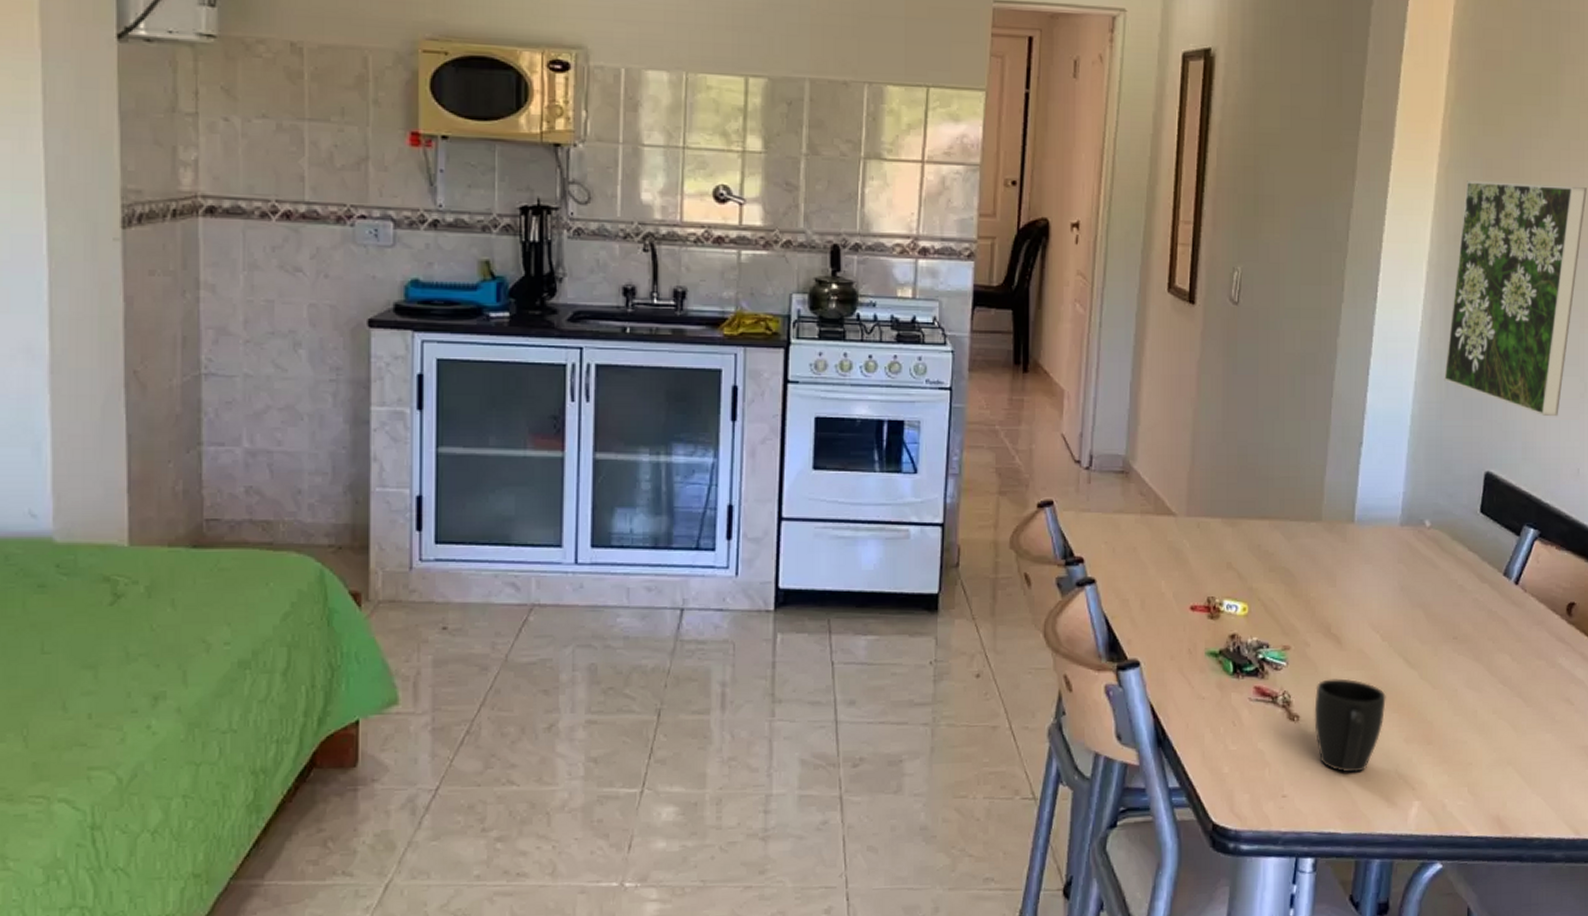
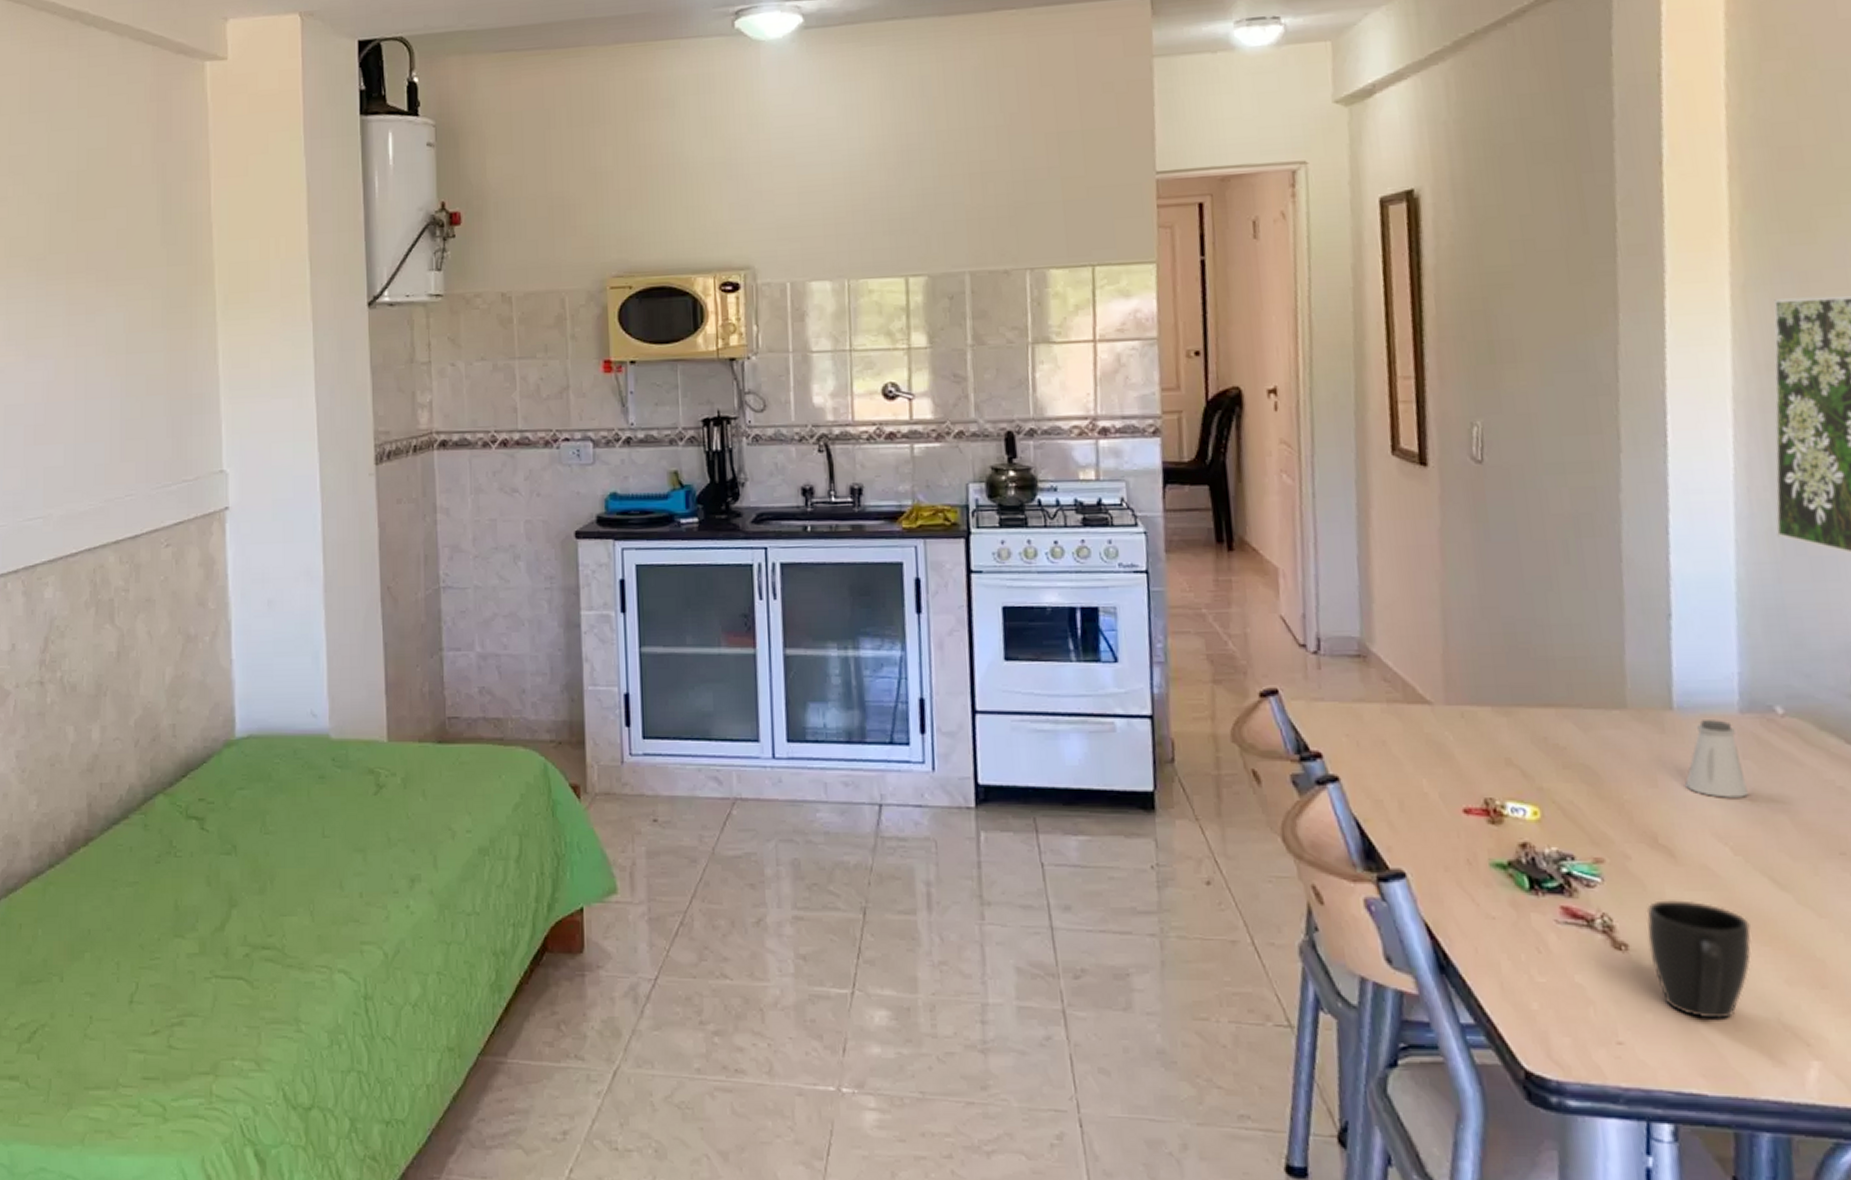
saltshaker: none [1356,531,1398,595] -> present [1685,720,1748,798]

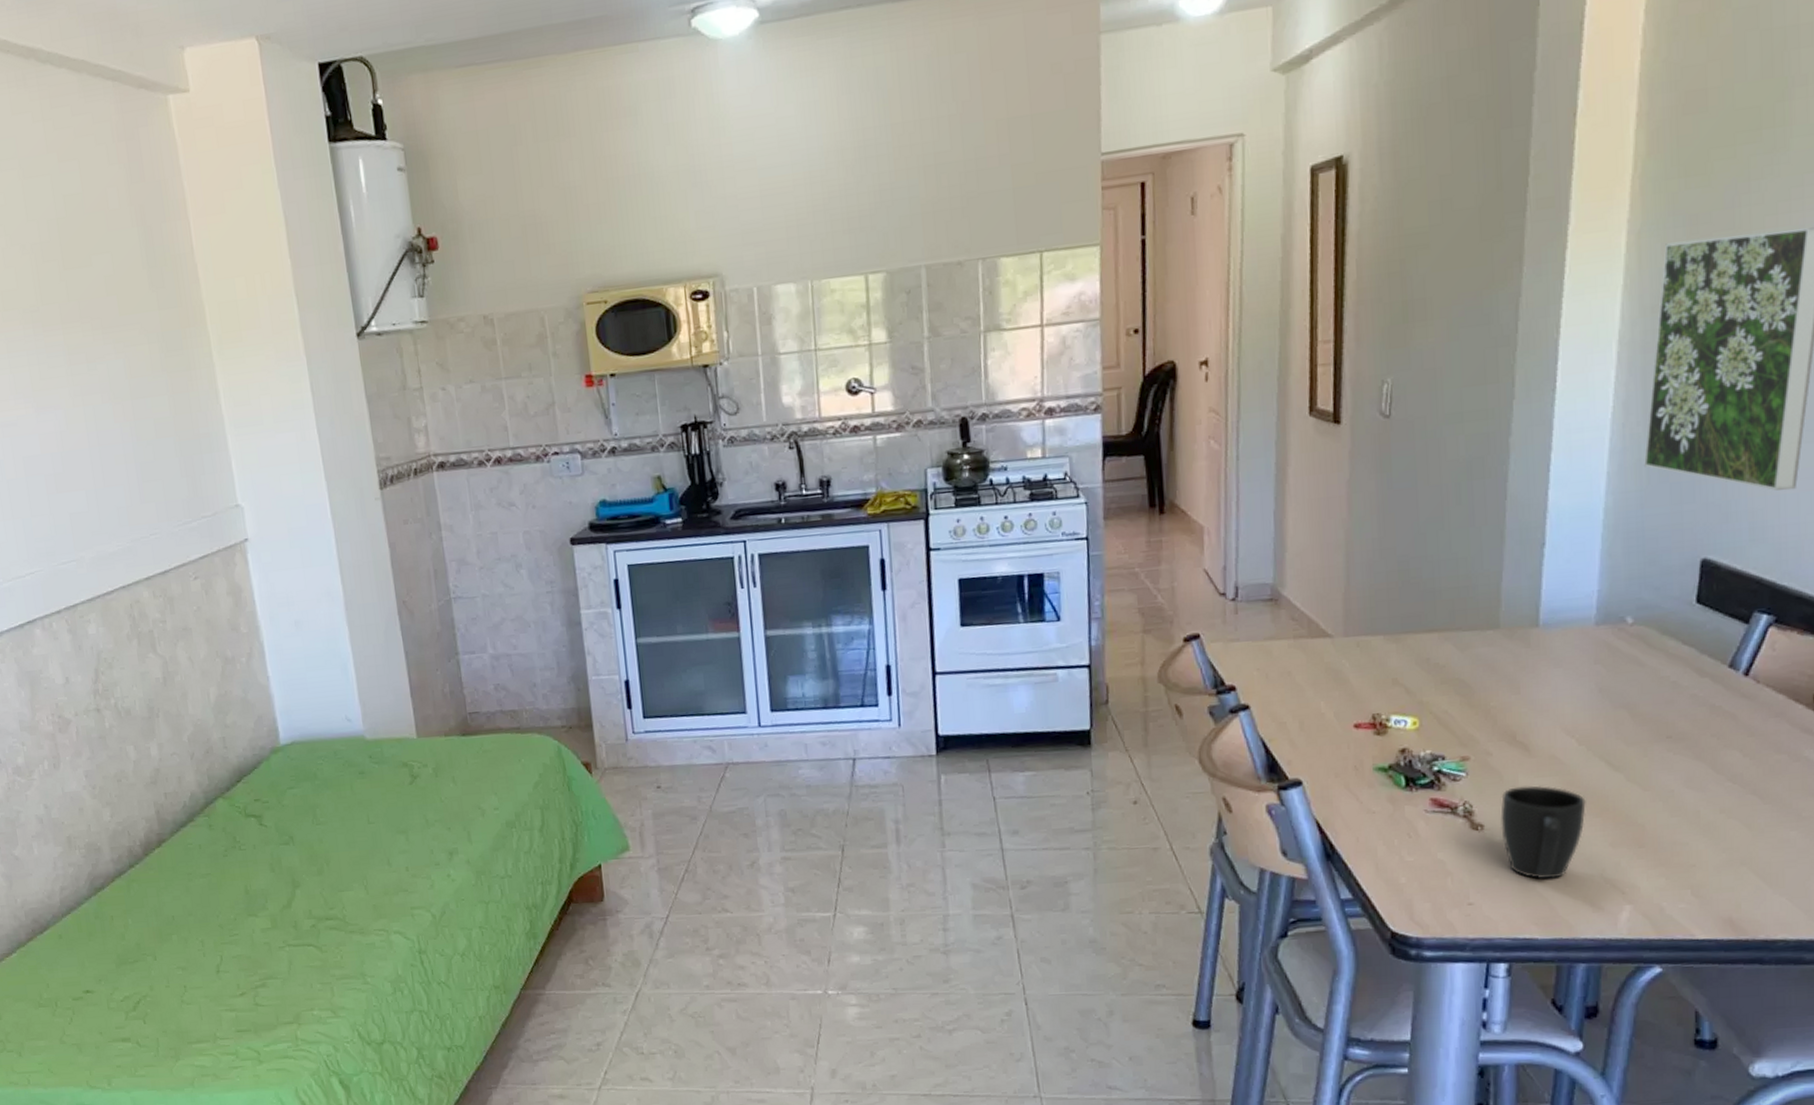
saltshaker: present [1685,720,1748,798] -> none [1544,632,1595,699]

